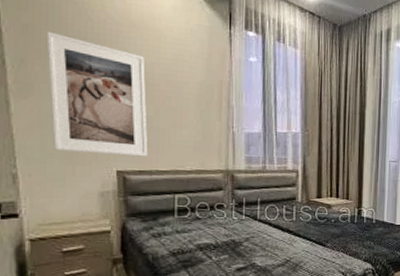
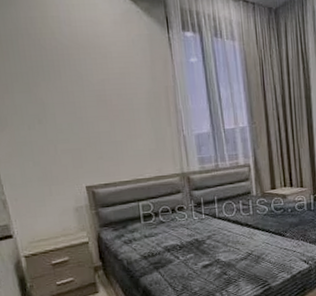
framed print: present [46,32,148,157] -> none [10,66,111,175]

